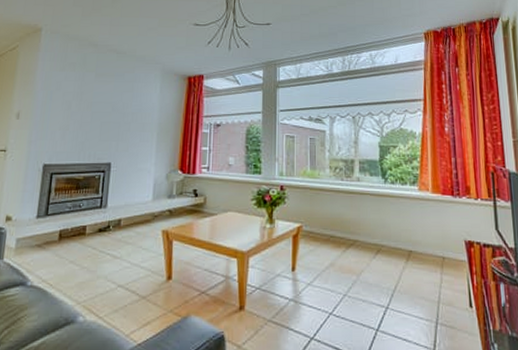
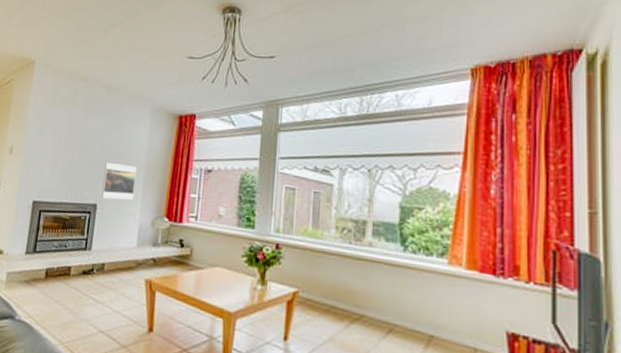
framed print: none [115,122,150,157] -> present [101,162,137,200]

